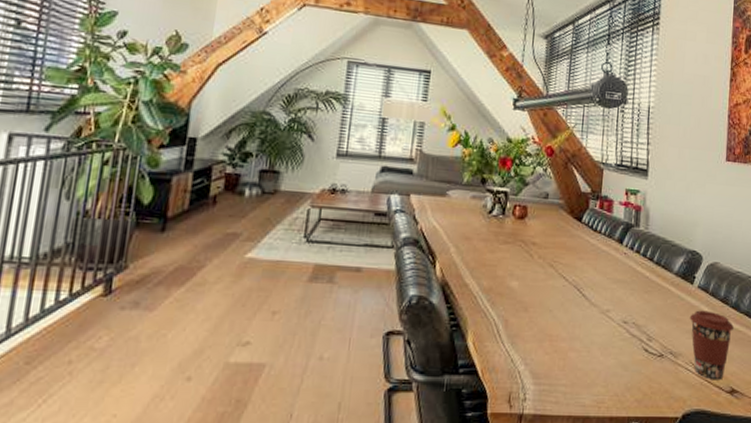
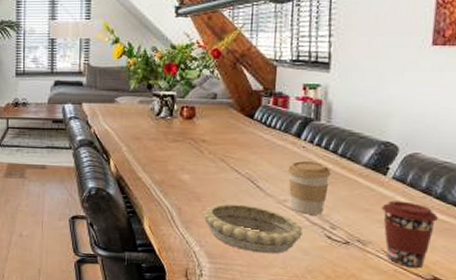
decorative bowl: none [529,314,624,371] -> present [203,203,304,254]
coffee cup: none [610,268,649,326] -> present [287,161,331,215]

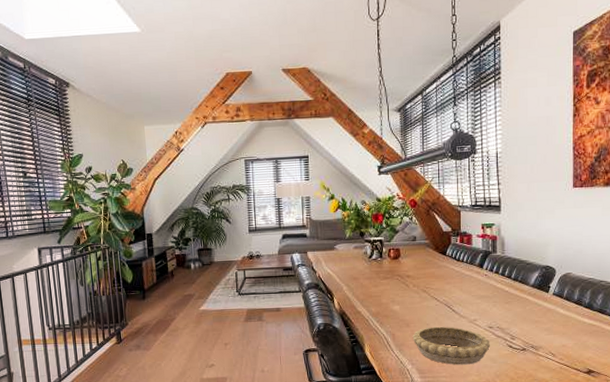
coffee cup: present [287,161,331,215] -> none [475,286,508,329]
coffee cup: present [381,200,439,269] -> none [547,312,589,365]

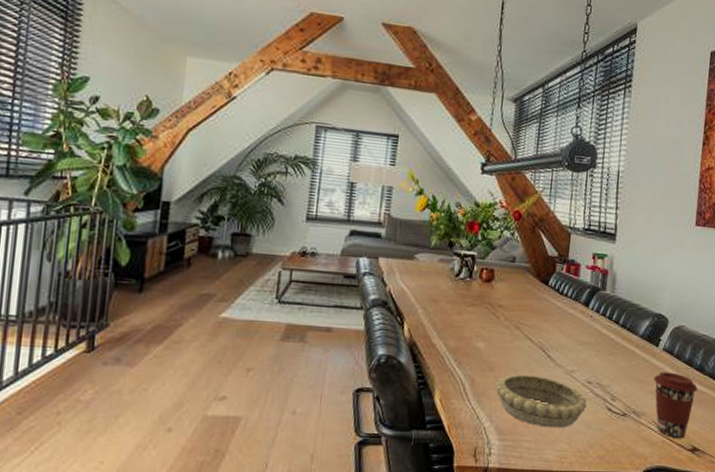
coffee cup: none [547,312,589,365] -> present [653,371,698,439]

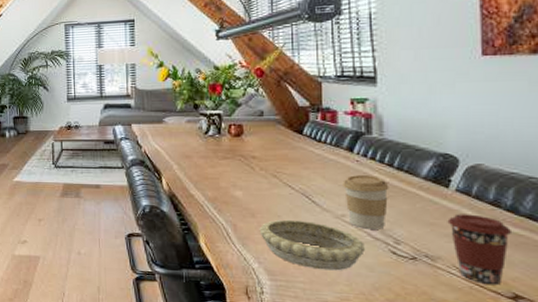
coffee cup: none [576,330,614,386] -> present [343,175,389,230]

